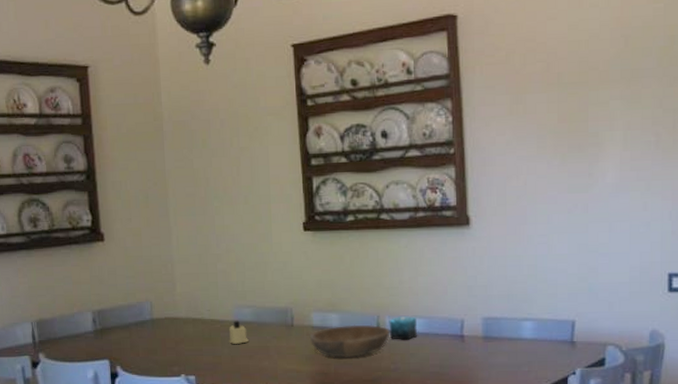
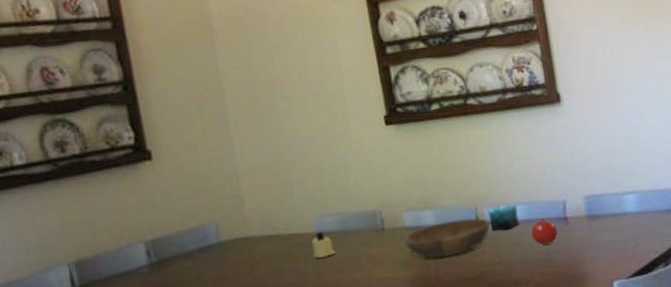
fruit: none [428,334,454,359] -> present [531,218,558,245]

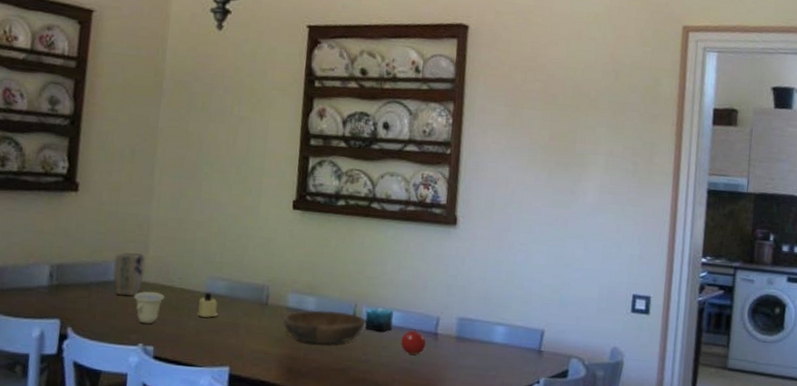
plant pot: none [210,207,248,257] -> present [113,252,146,297]
cup: none [242,244,275,280] -> present [134,291,165,324]

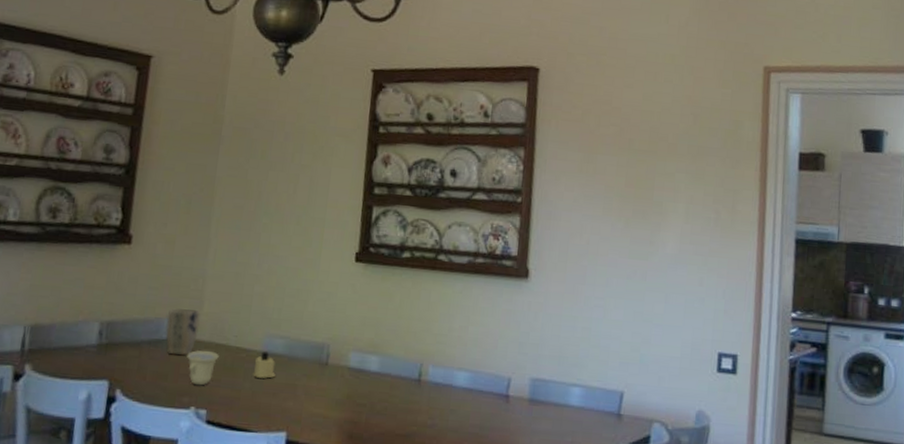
bowl: present [283,310,366,344] -> none [344,370,432,407]
candle: present [364,307,394,332] -> none [430,367,462,394]
fruit: present [401,329,426,355] -> none [470,391,497,419]

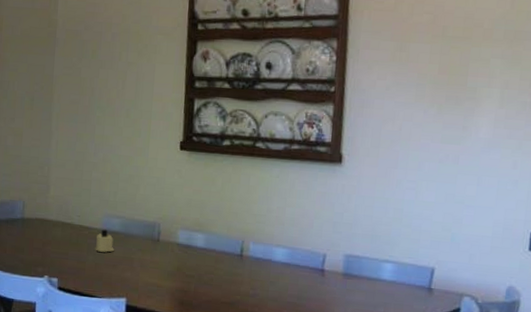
plant pot: present [165,308,201,356] -> none [20,192,48,233]
cup: present [187,350,219,386] -> none [39,228,66,258]

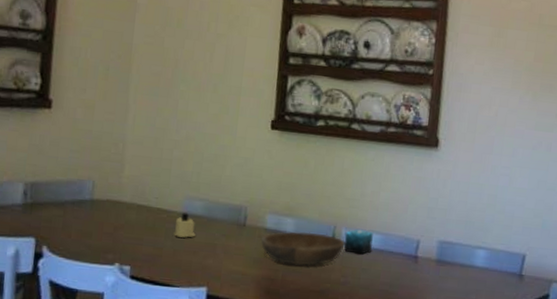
bowl: none [174,246,253,279] -> present [261,232,345,266]
candle: none [251,244,280,268] -> present [343,229,373,255]

